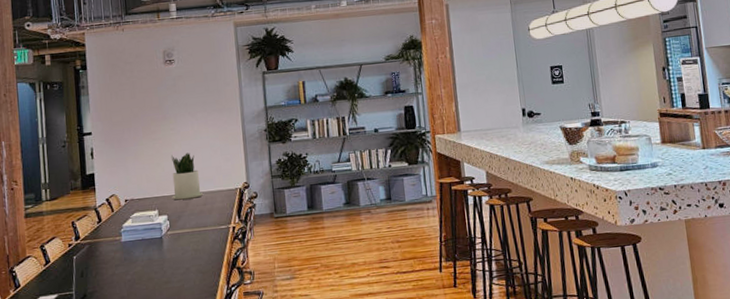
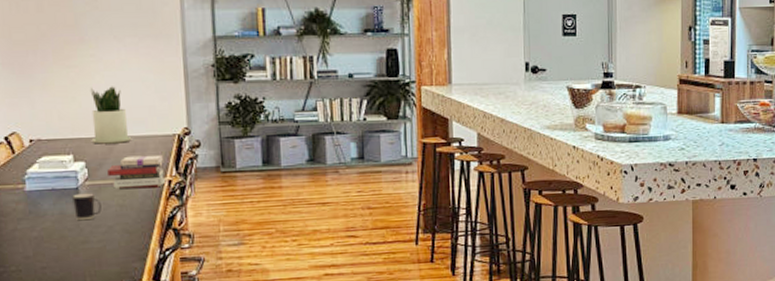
mug: none [158,241,180,265] -> present [72,193,102,221]
books: none [184,206,231,236] -> present [107,154,166,189]

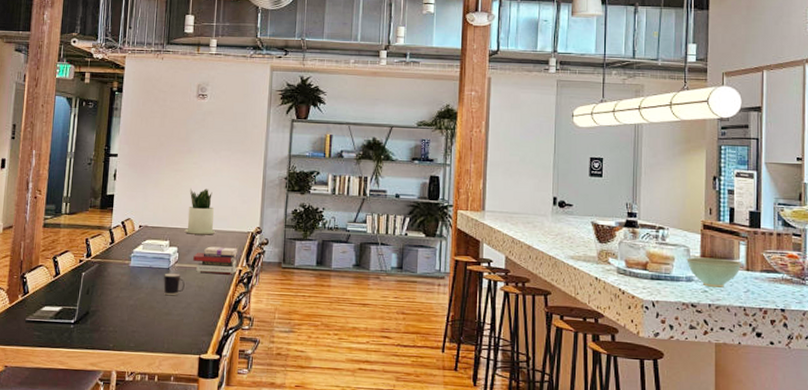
bowl: none [664,113,716,144] -> present [686,257,741,288]

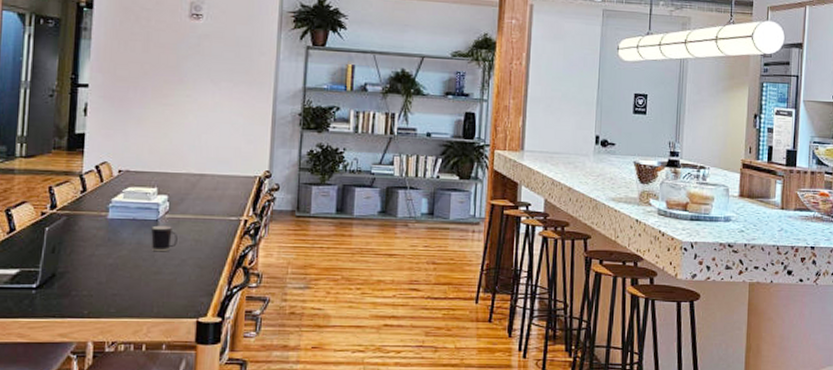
planter: present [184,188,216,235] -> none [176,126,216,181]
books: present [193,246,237,275] -> none [188,193,242,226]
bowl: present [686,257,741,288] -> none [725,197,777,227]

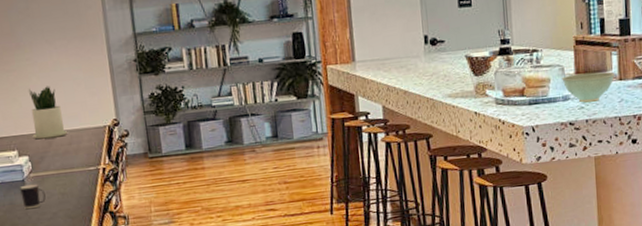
planter: none [176,126,216,181] -> present [28,86,68,140]
bowl: none [725,197,777,227] -> present [562,72,614,103]

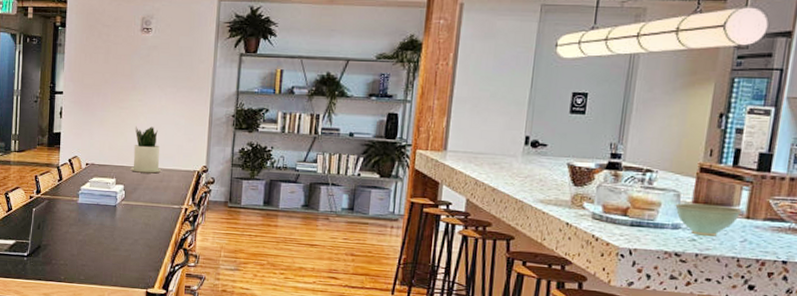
mug: present [20,184,46,210] -> none [111,210,131,233]

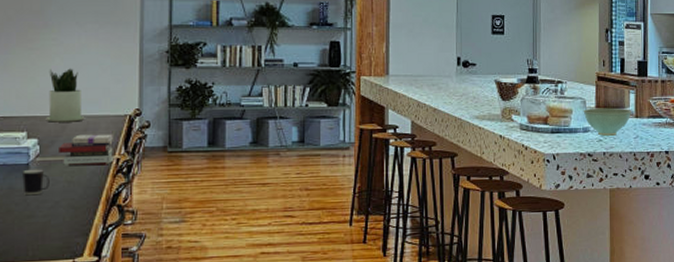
mug: none [111,210,131,233] -> present [23,169,50,196]
books: none [139,184,183,213] -> present [59,134,114,166]

